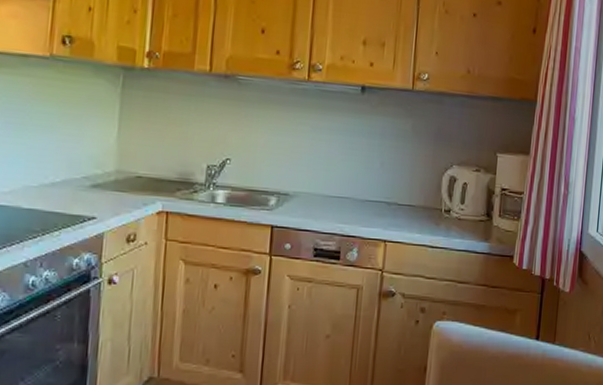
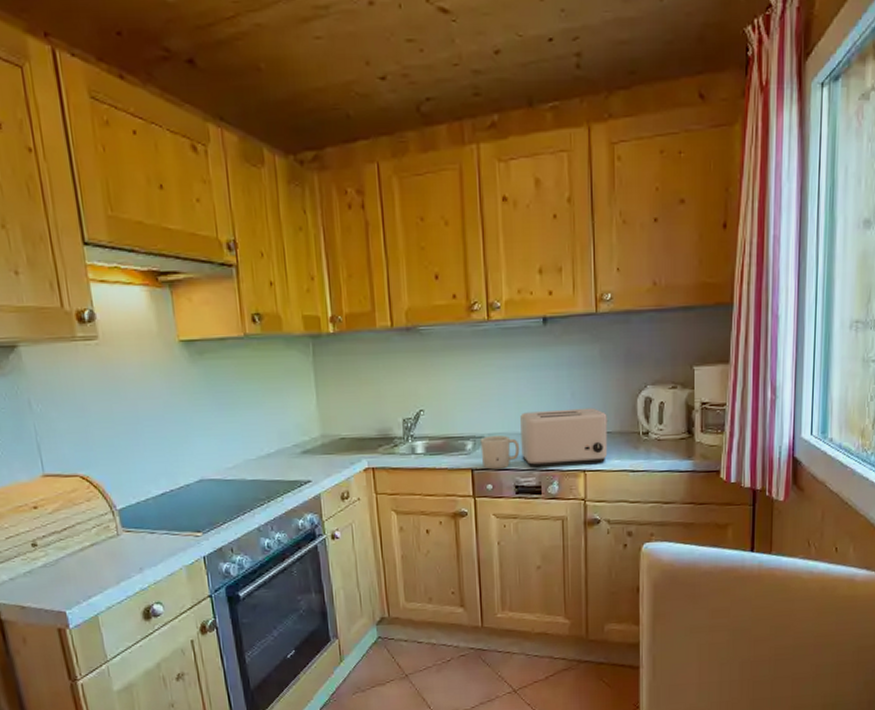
mug: none [283,194,324,230] -> present [480,435,520,470]
toaster: none [324,175,414,236] -> present [520,408,609,469]

